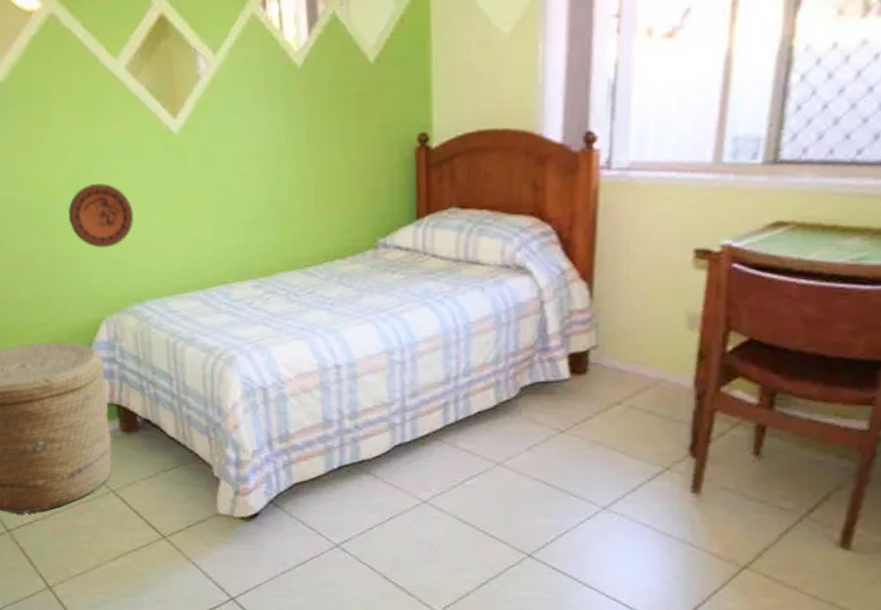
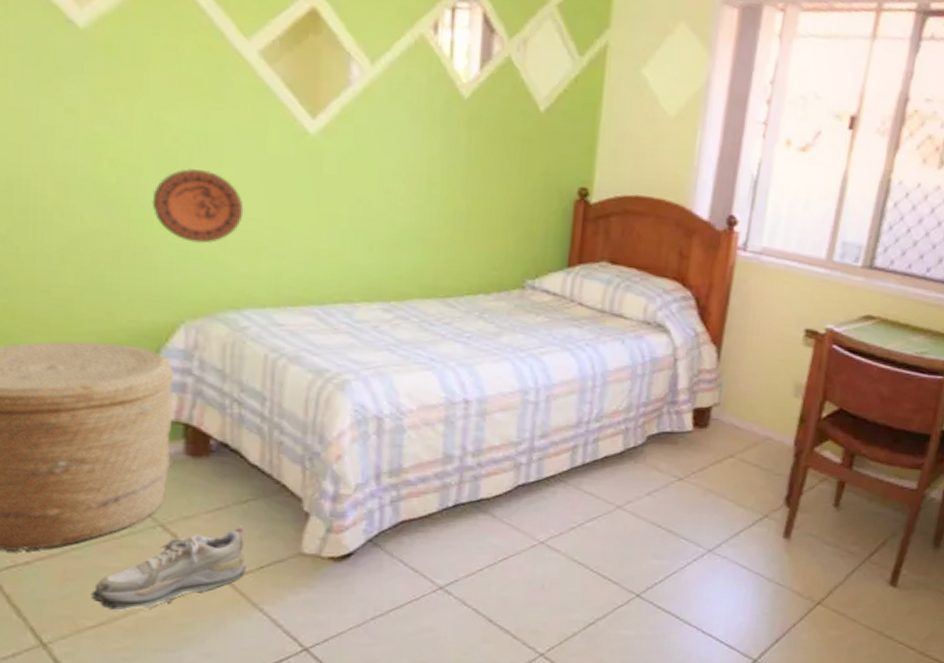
shoe: none [73,490,178,562] -> present [90,525,246,611]

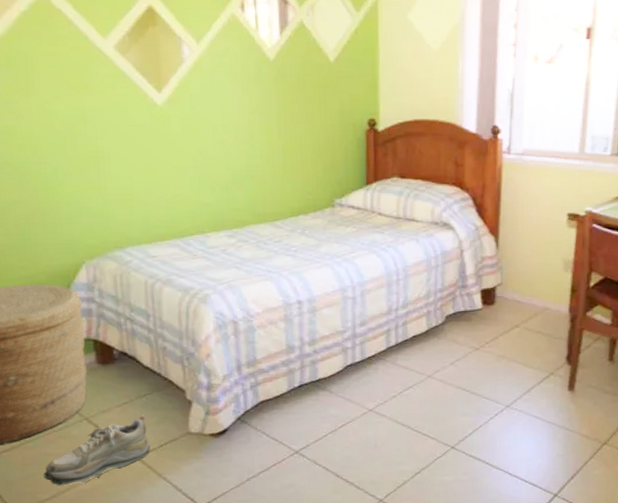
decorative plate: present [152,169,244,244] -> none [51,144,118,201]

